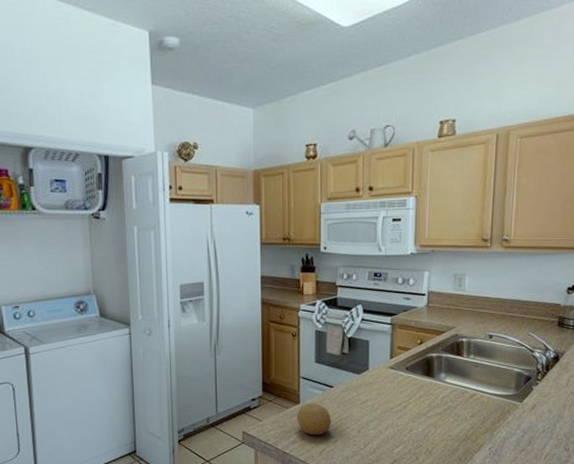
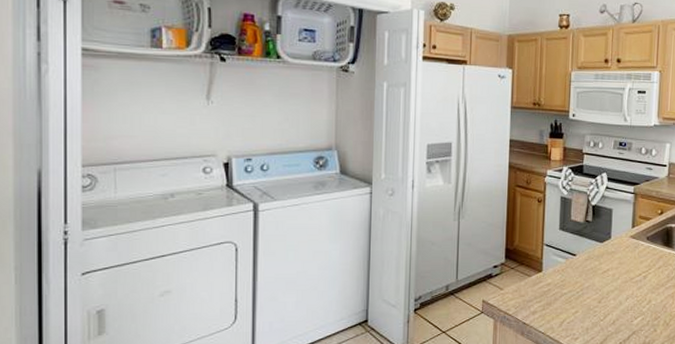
fruit: present [297,402,332,436] -> none [539,271,574,306]

